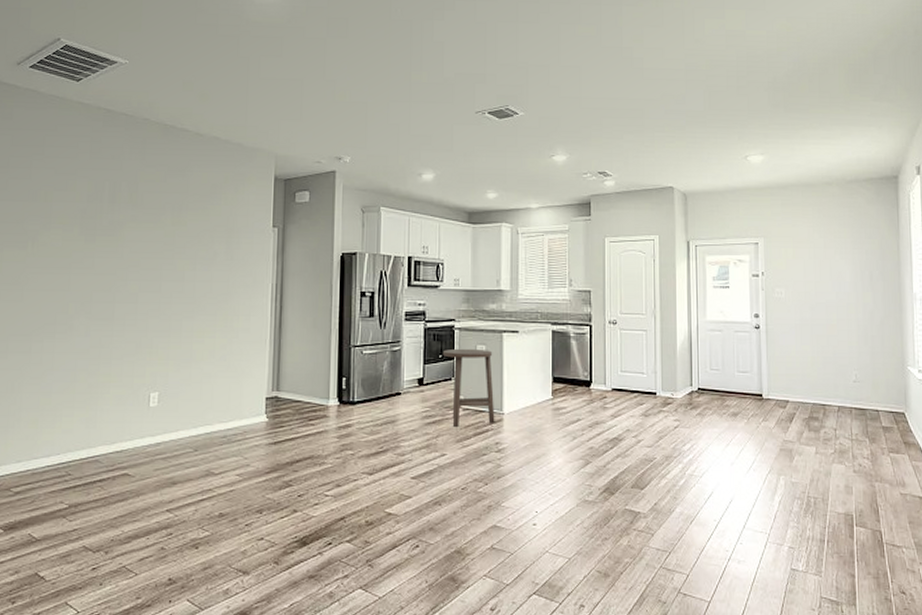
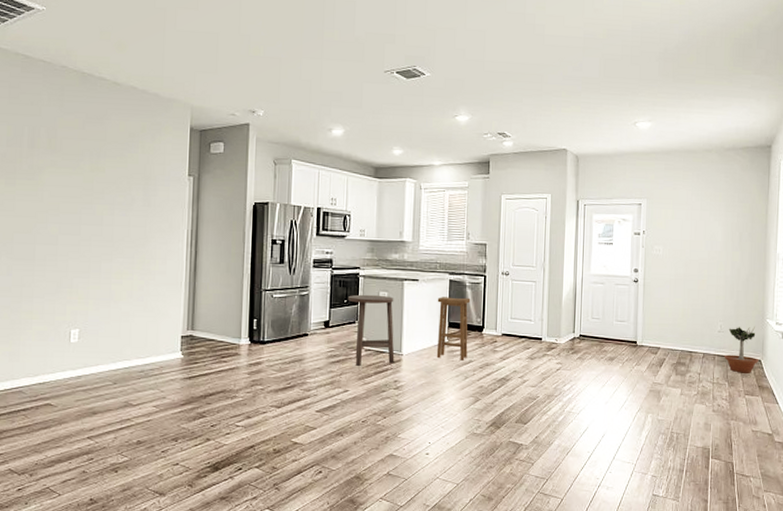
bar stool: none [539,349,576,419] -> present [436,297,471,361]
potted tree: none [862,375,902,428] -> present [724,326,758,373]

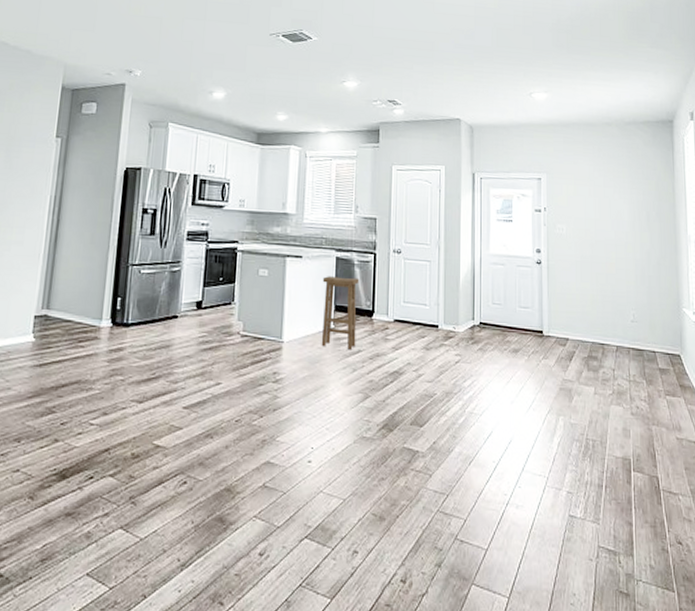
bar stool: present [348,294,395,366] -> none [224,271,275,354]
potted tree: present [724,326,758,373] -> none [639,316,677,370]

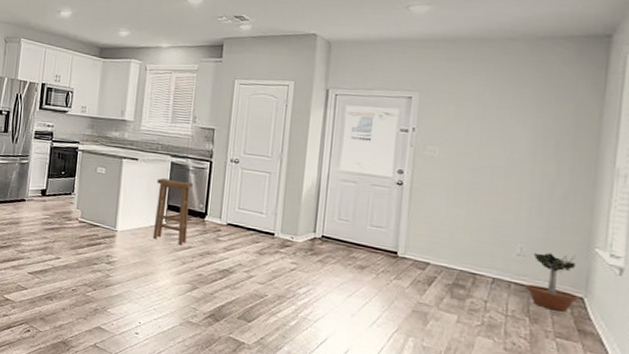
potted tree: none [639,316,677,370] -> present [524,252,579,312]

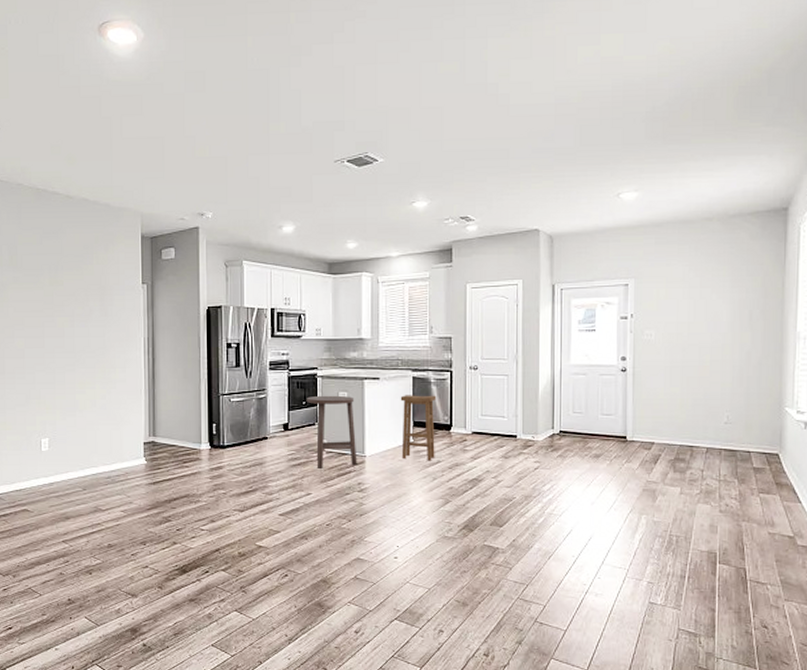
bar stool: none [66,167,112,239] -> present [307,395,357,468]
potted tree: present [524,252,579,312] -> none [732,416,775,469]

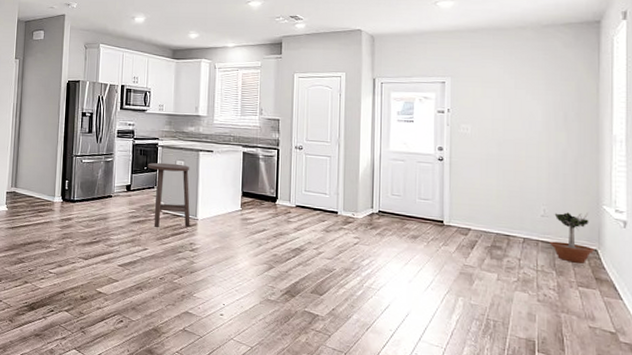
bar stool: present [400,395,437,461] -> none [230,167,264,229]
potted tree: none [732,416,775,469] -> present [549,212,594,264]

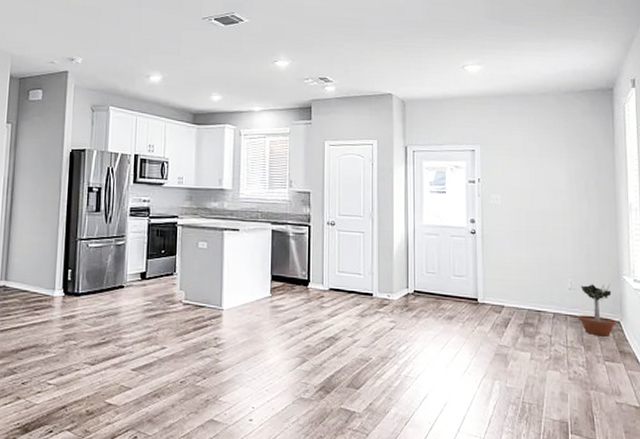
bar stool: present [148,162,191,227] -> none [166,244,215,321]

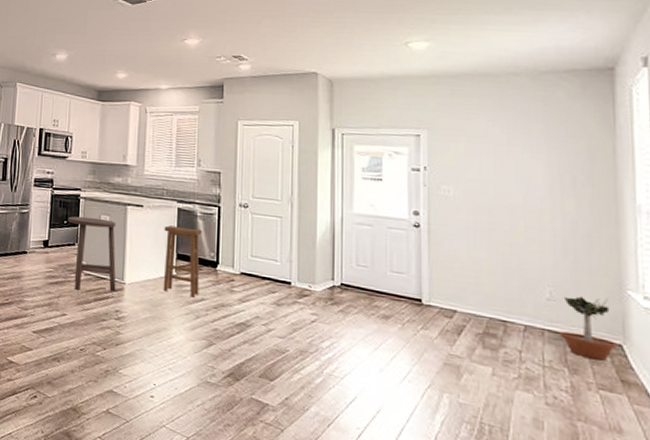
bar stool: none [166,244,215,321] -> present [68,216,117,292]
bar stool: none [259,248,295,317] -> present [163,225,203,298]

